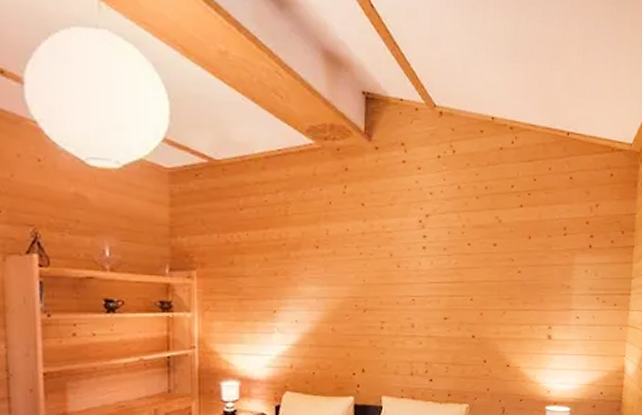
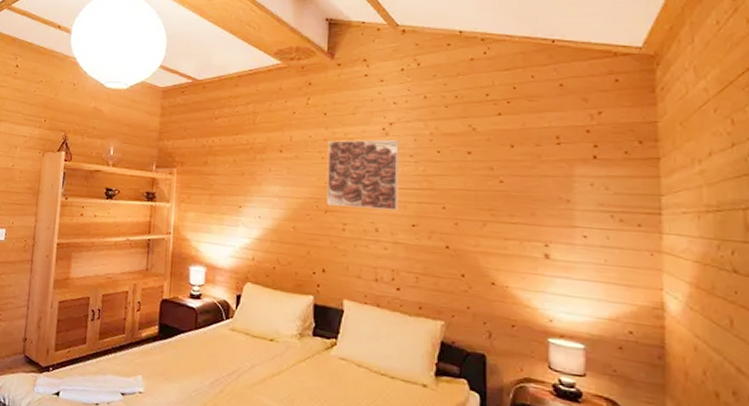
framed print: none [365,232,435,305] -> present [326,139,399,211]

